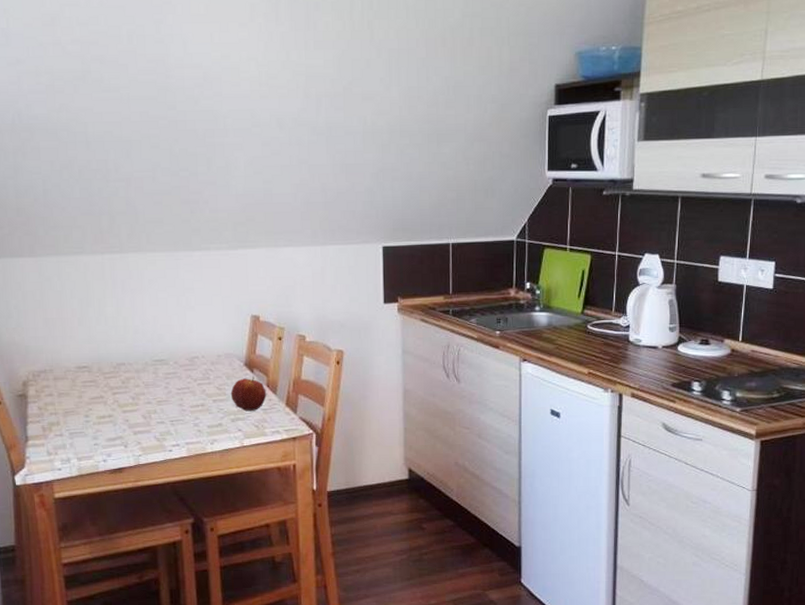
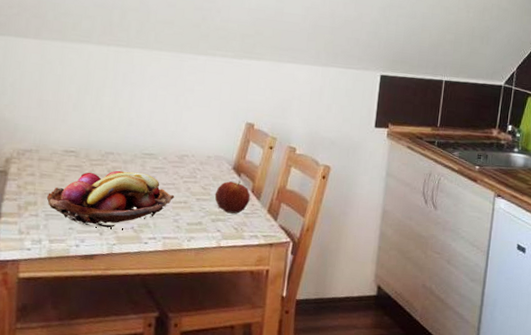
fruit basket: none [67,380,191,440] -> present [46,170,175,229]

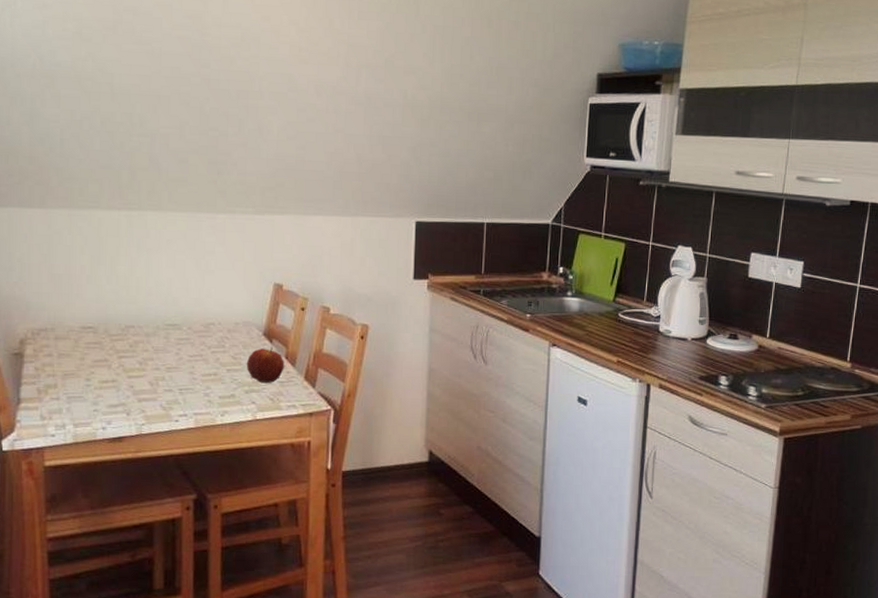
fruit basket: present [46,170,175,229] -> none [67,344,203,407]

